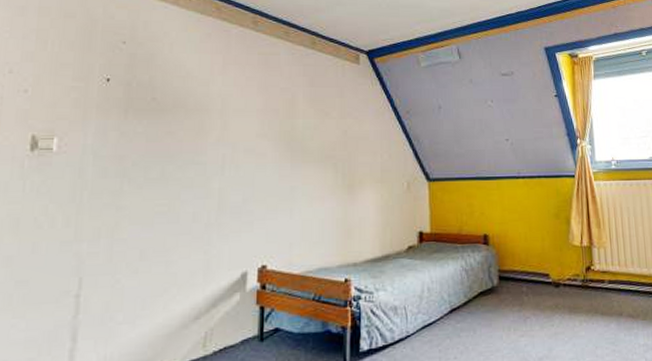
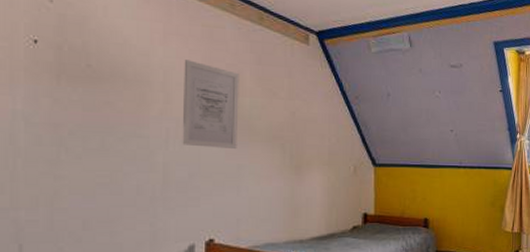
wall art: none [237,87,293,172] -> present [182,60,239,150]

